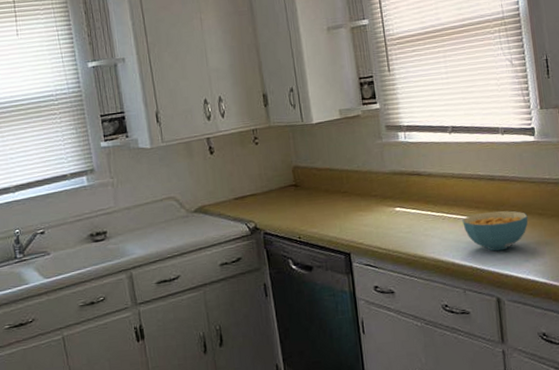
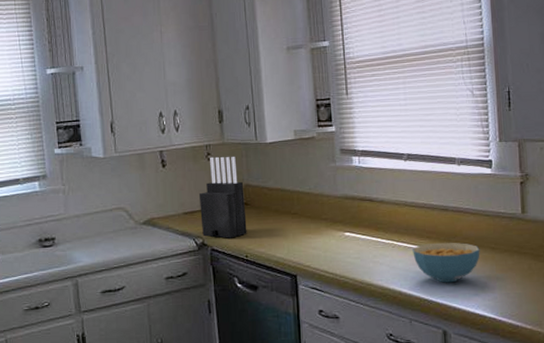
knife block: none [249,139,299,222] -> present [200,156,247,239]

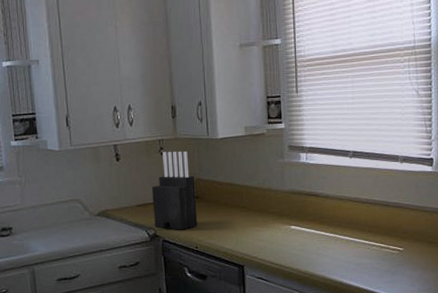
cereal bowl: present [412,242,480,283] -> none [354,236,418,274]

